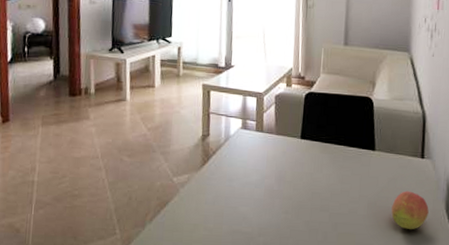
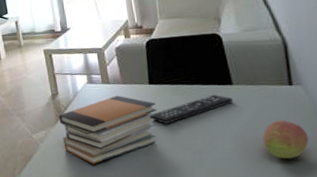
book stack: none [204,145,304,217] -> present [58,95,157,164]
remote control: none [295,157,373,182] -> present [149,94,233,124]

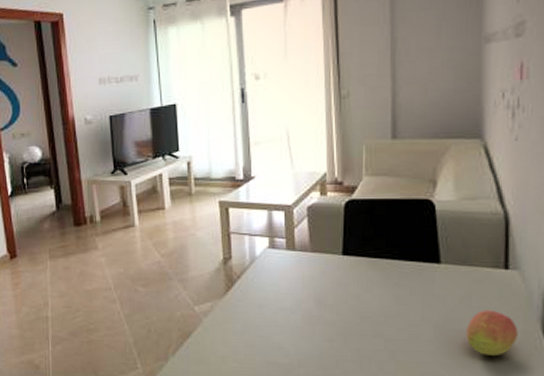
book stack: present [58,95,157,164] -> none [229,265,349,347]
remote control: present [149,94,233,124] -> none [338,273,438,305]

